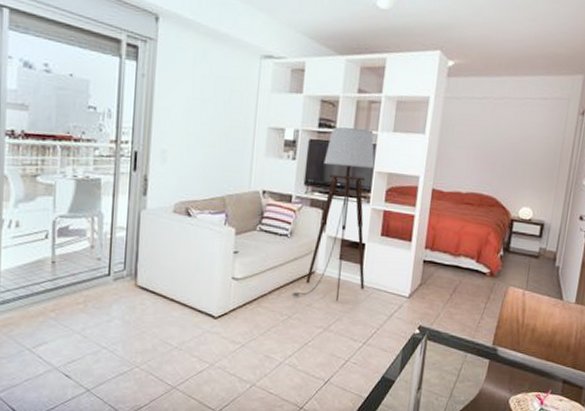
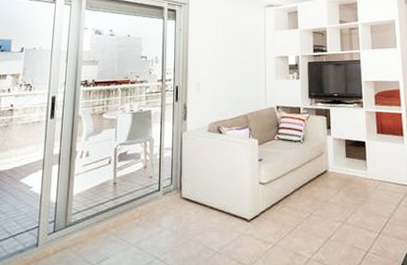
floor lamp: present [291,127,375,302] -> none [310,50,371,196]

